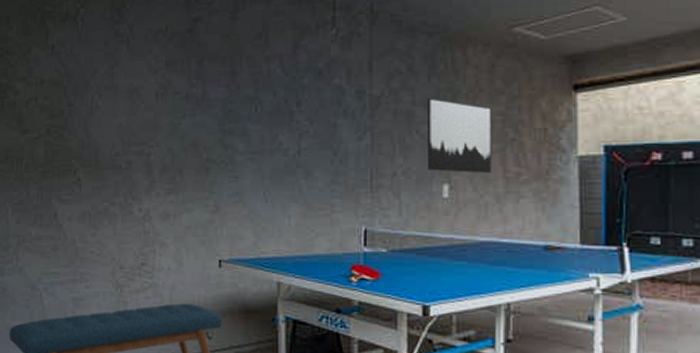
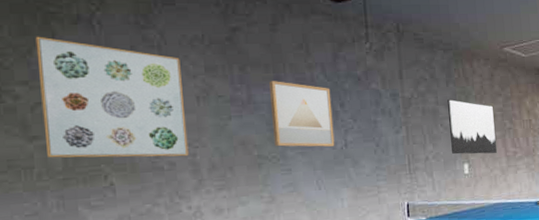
wall art: none [33,35,145,156] -> present [35,36,189,158]
wall art: none [224,76,287,154] -> present [269,81,335,148]

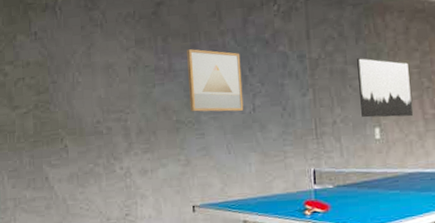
wall art: present [35,36,189,158] -> none [18,24,122,124]

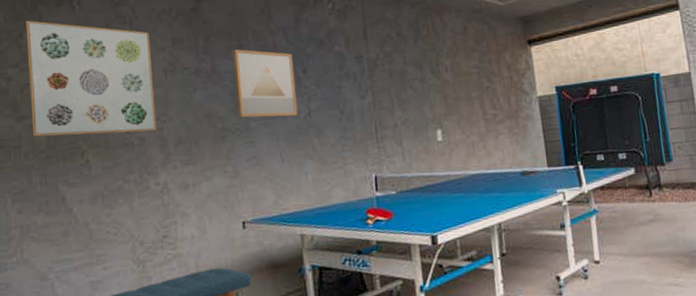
wall art: none [18,24,122,124] -> present [25,20,157,137]
wall art: present [357,58,413,118] -> none [416,58,474,120]

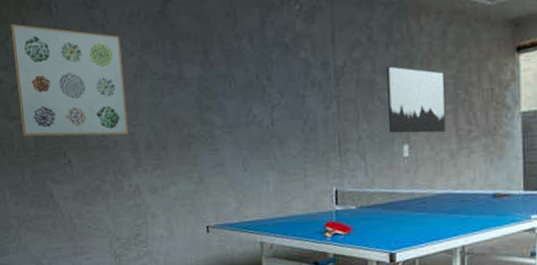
wall art: present [232,49,298,118] -> none [198,54,261,126]
wall art: none [416,58,474,120] -> present [387,66,445,134]

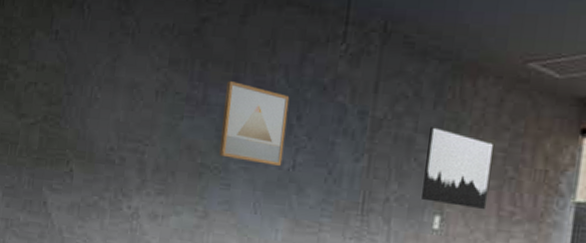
wall art: present [11,23,129,137] -> none [29,18,149,154]
wall art: none [198,54,261,126] -> present [219,81,290,167]

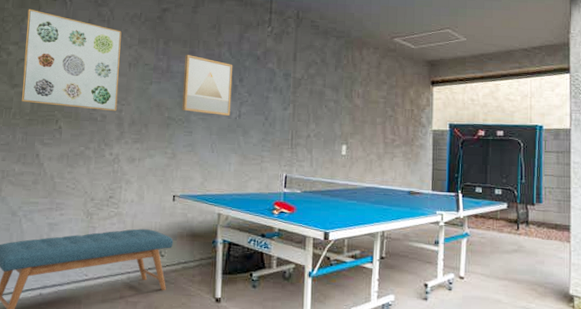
wall art: none [29,18,149,154] -> present [22,8,122,112]
wall art: present [422,127,495,210] -> none [332,83,378,139]

